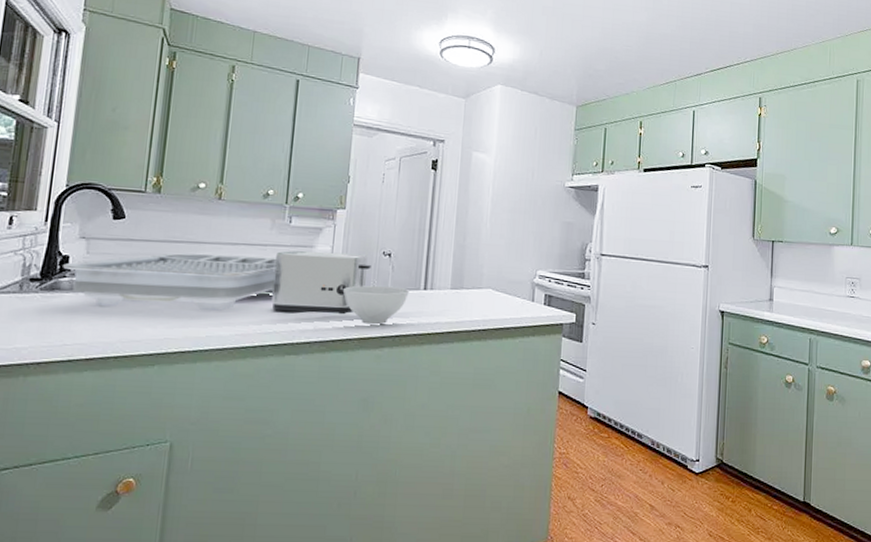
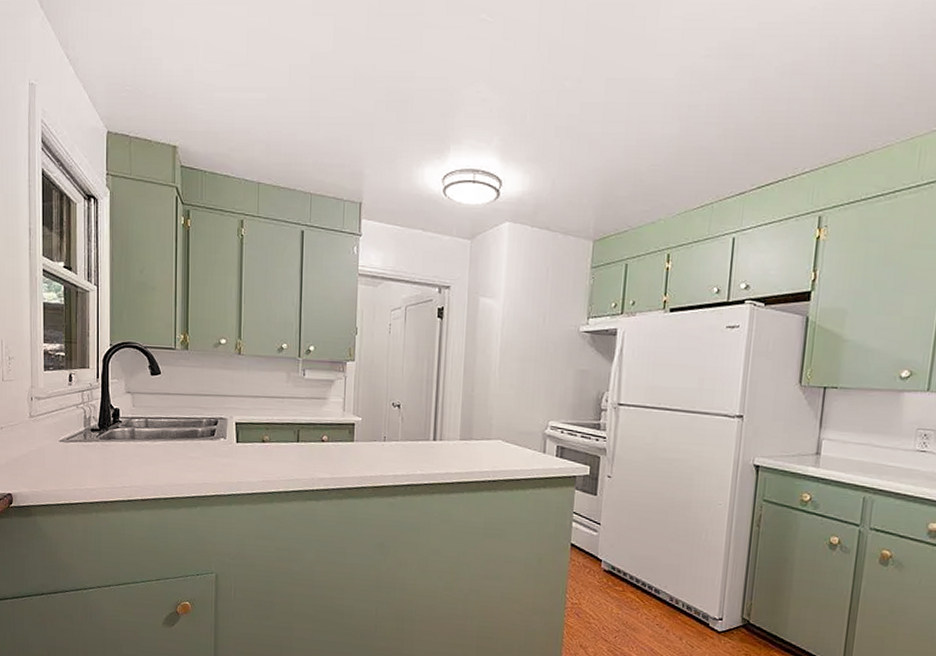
dish rack: present [62,253,277,311] -> none [114,406,294,459]
toaster: present [271,251,371,315] -> none [292,402,381,464]
bowl: present [342,285,410,325] -> none [355,436,420,474]

